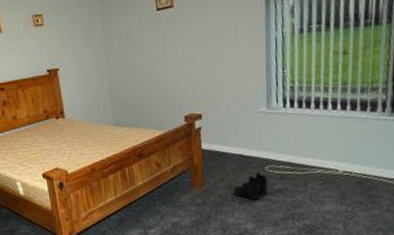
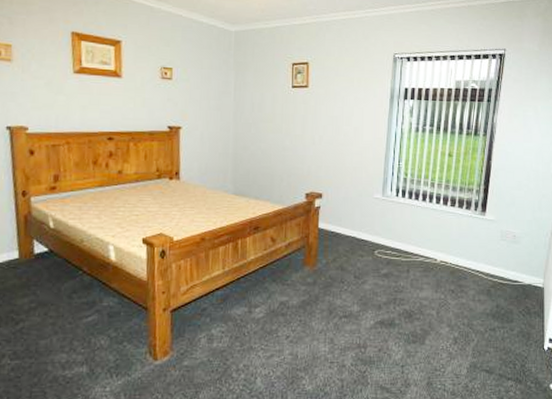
boots: present [233,171,269,200] -> none [343,255,376,282]

